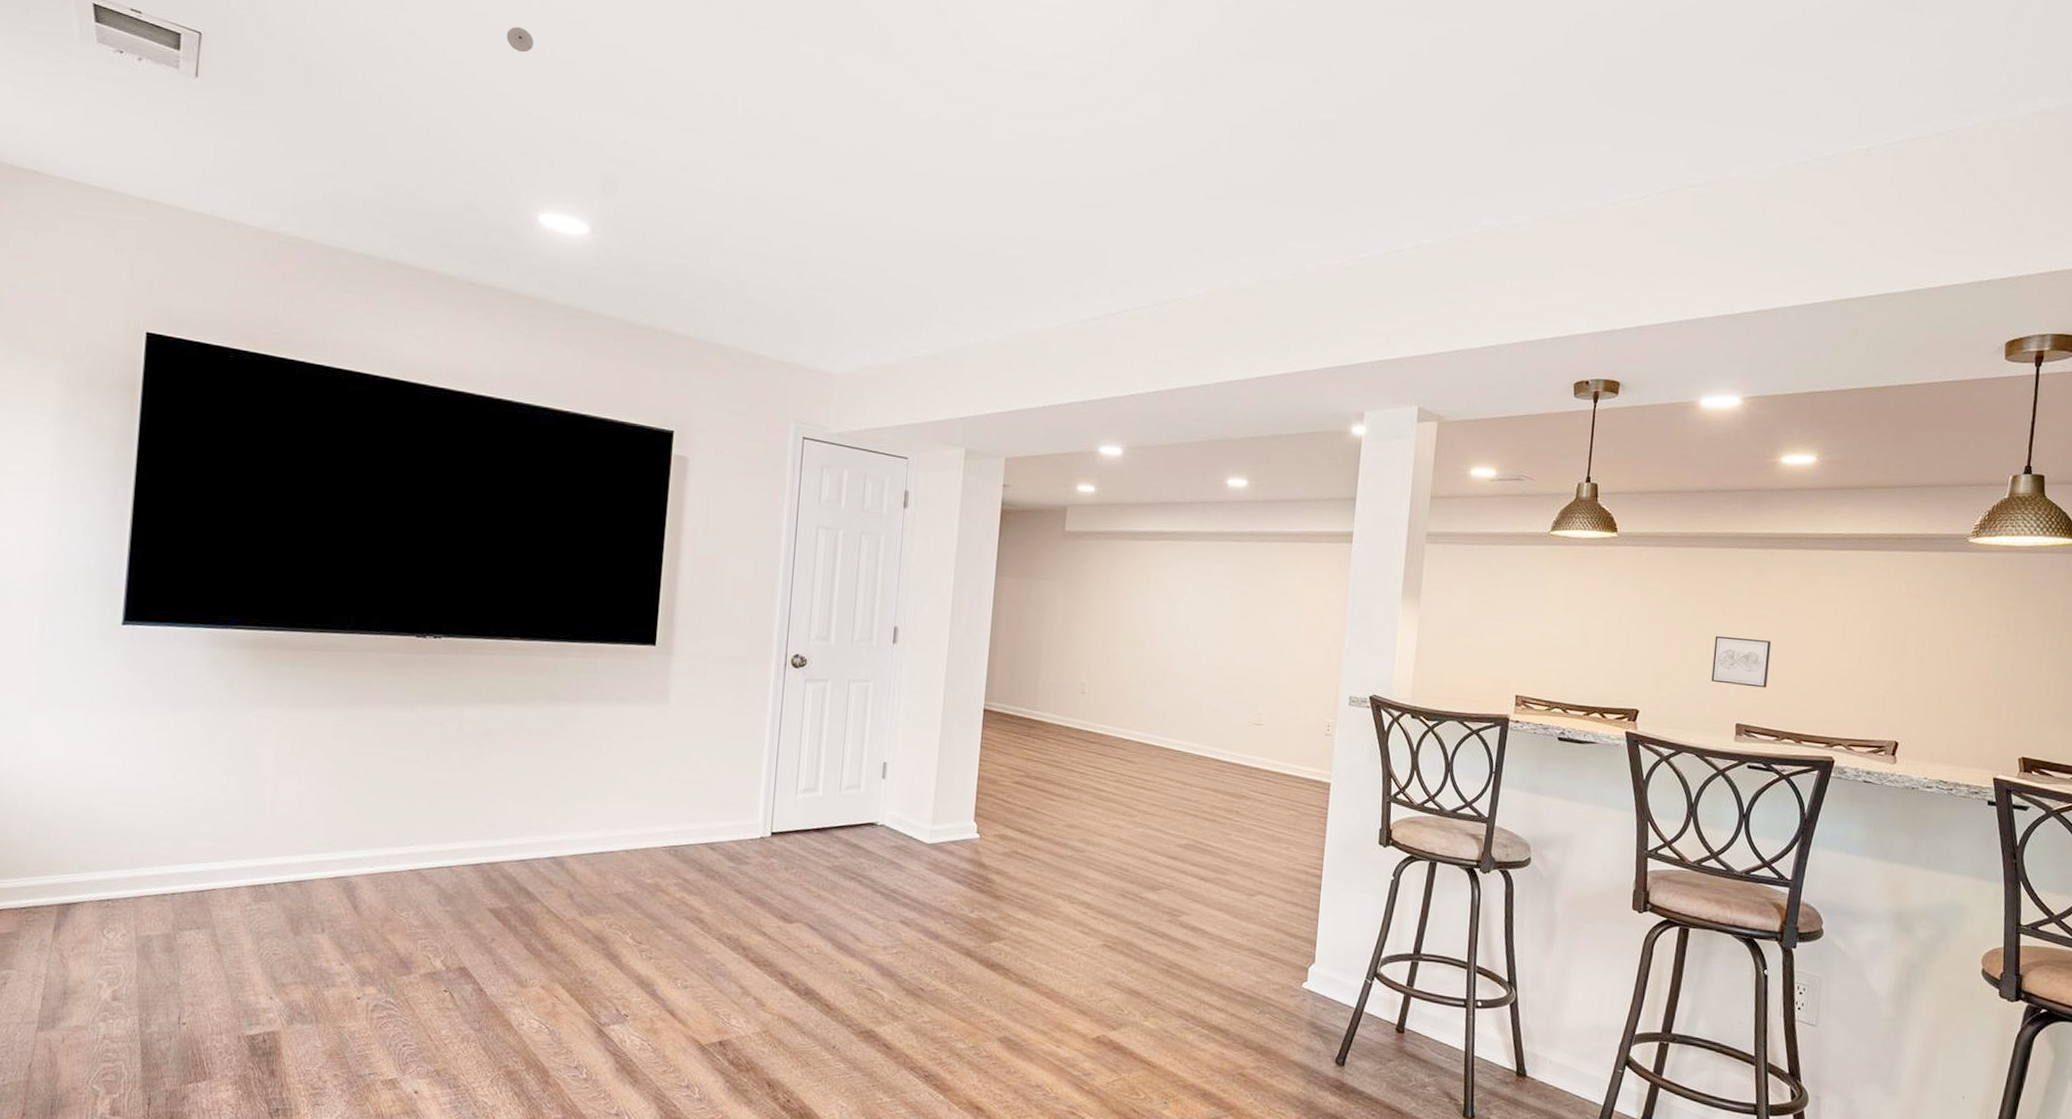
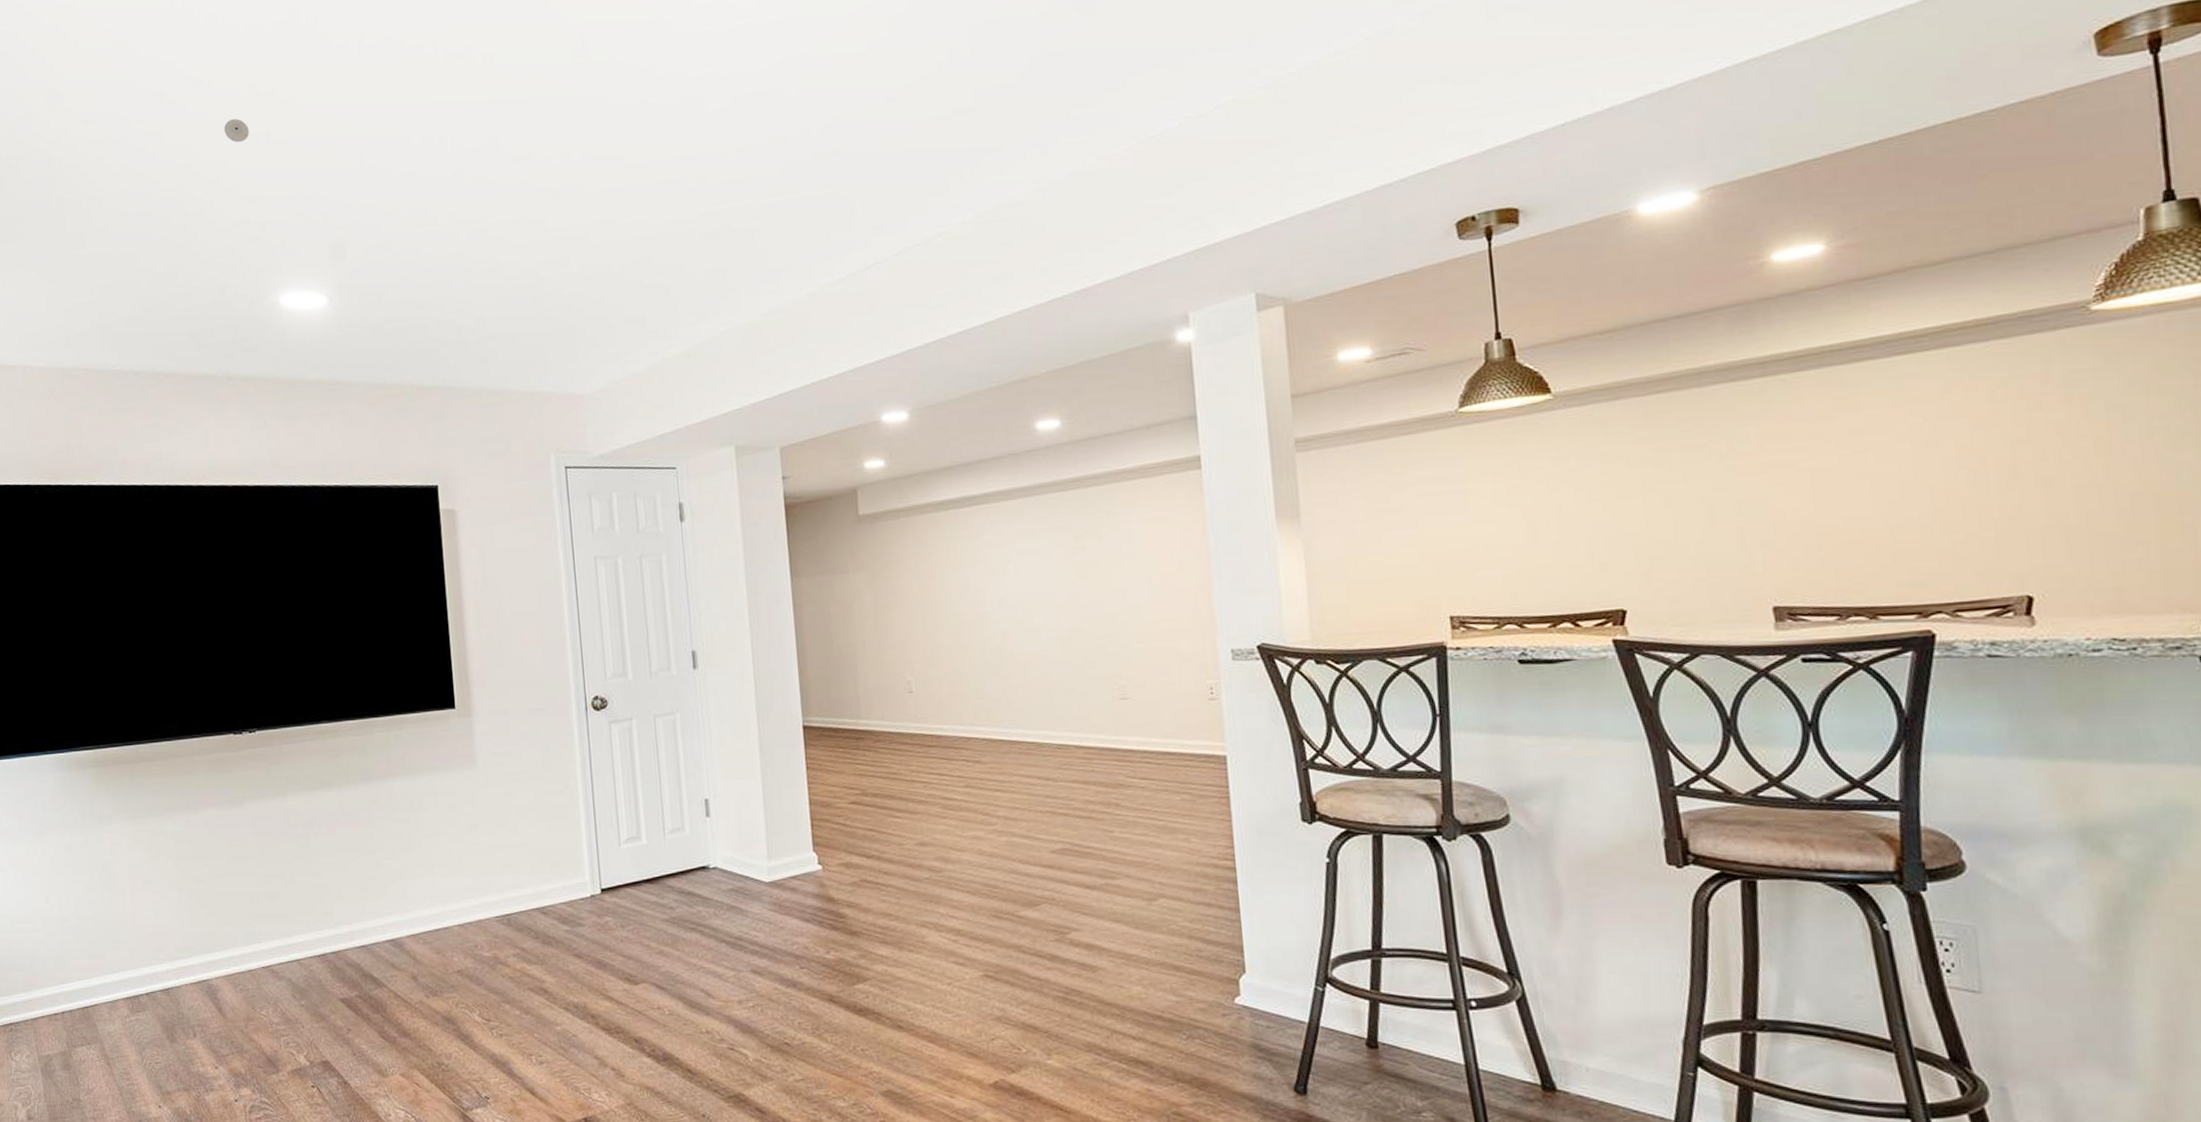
wall art: present [1711,635,1772,688] -> none [1719,493,1810,559]

